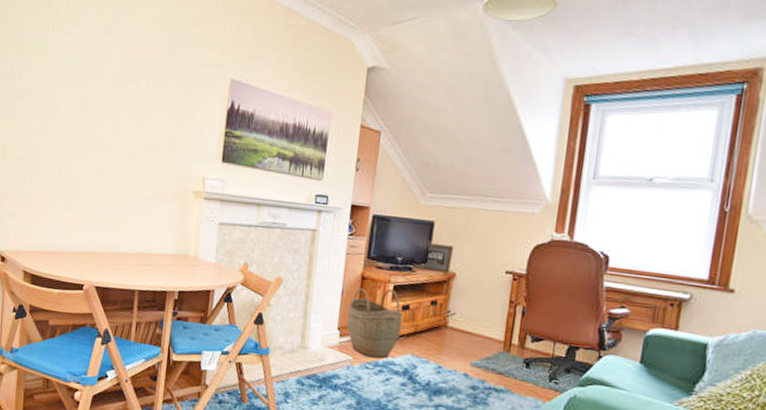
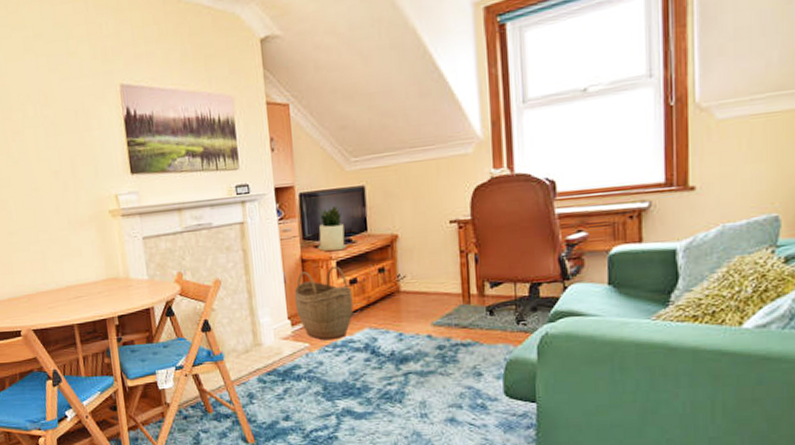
planter: none [378,233,408,277] -> present [317,206,347,252]
picture frame: present [412,243,454,274] -> none [351,207,392,240]

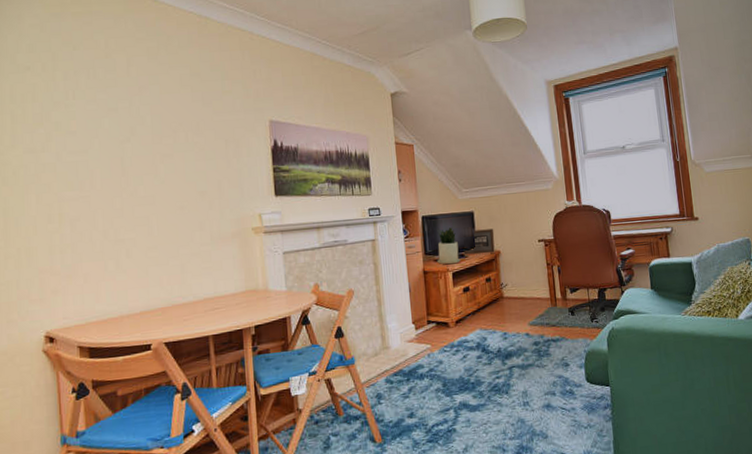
woven basket: present [294,266,354,341] -> none [417,277,467,342]
picture frame: none [351,207,392,240] -> present [464,228,495,255]

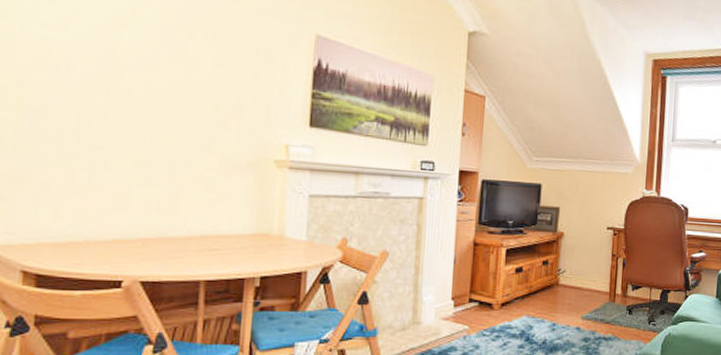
planter: present [436,227,461,265] -> none [490,197,518,240]

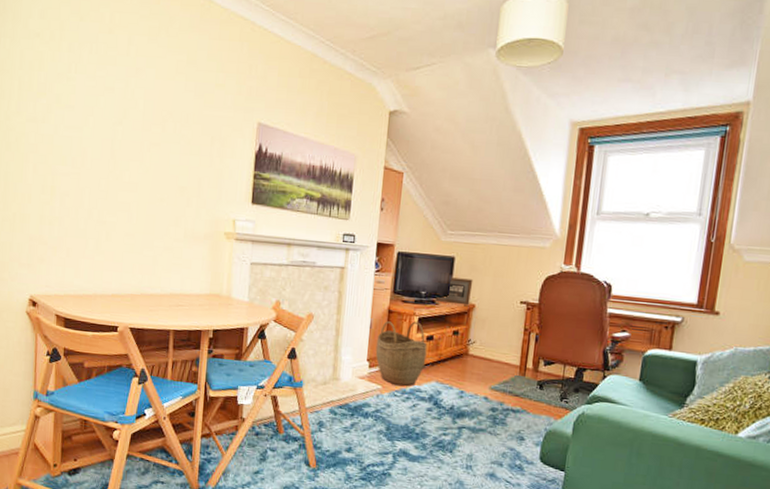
woven basket: none [461,253,517,325] -> present [375,321,428,387]

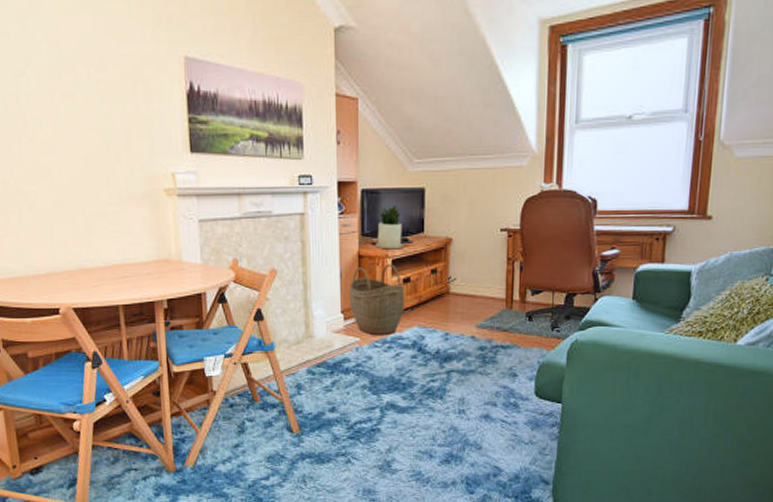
planter: none [404,268,431,309] -> present [374,206,403,250]
picture frame: present [435,277,474,306] -> none [408,211,448,240]

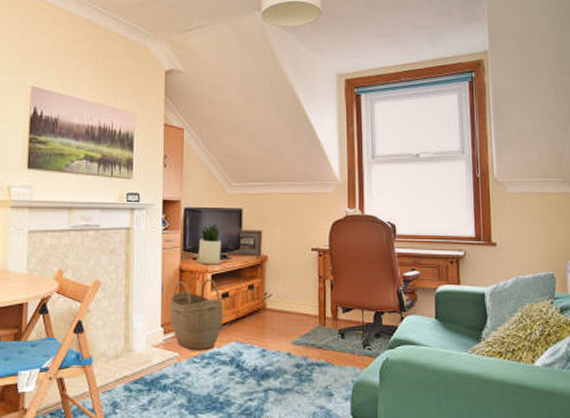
picture frame: none [408,211,448,240] -> present [227,230,263,257]

